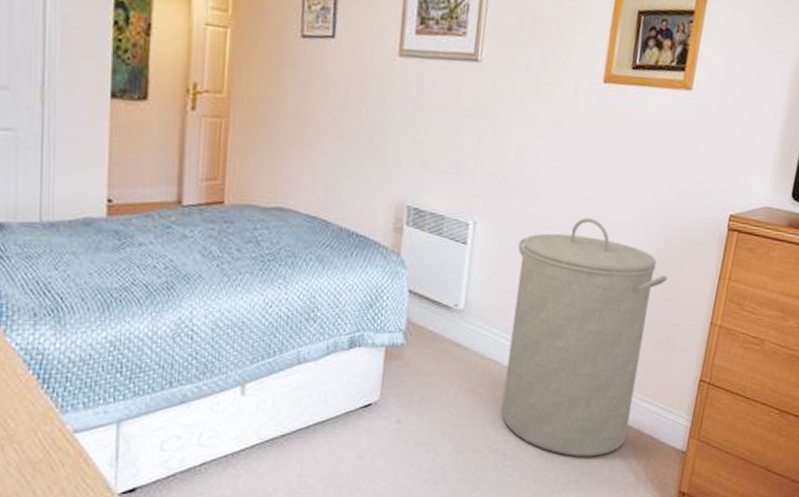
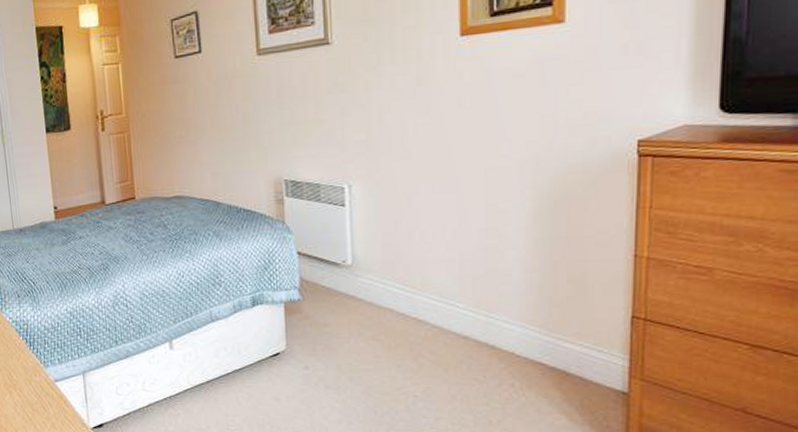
laundry hamper: present [501,217,668,457] -> none [396,165,571,398]

